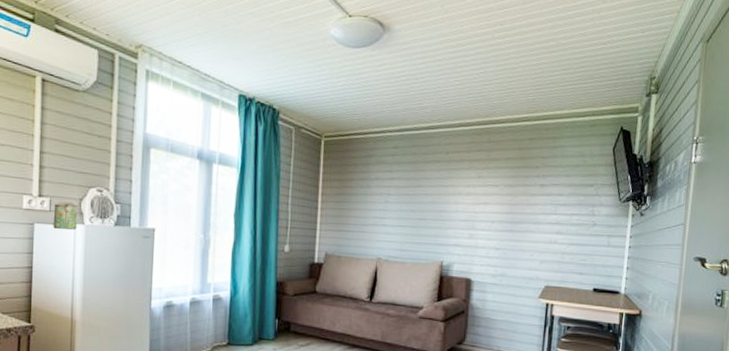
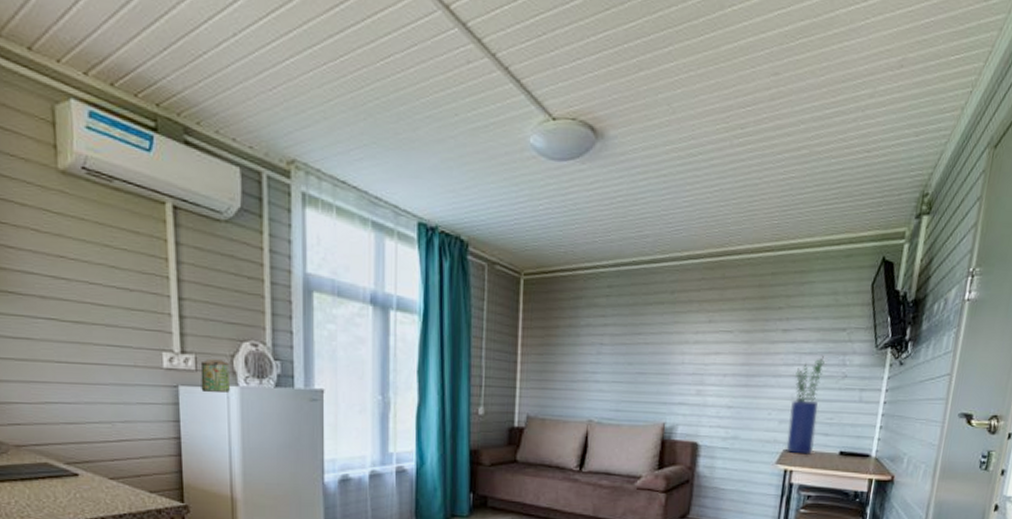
vase: none [547,206,577,291] -> present [786,355,825,455]

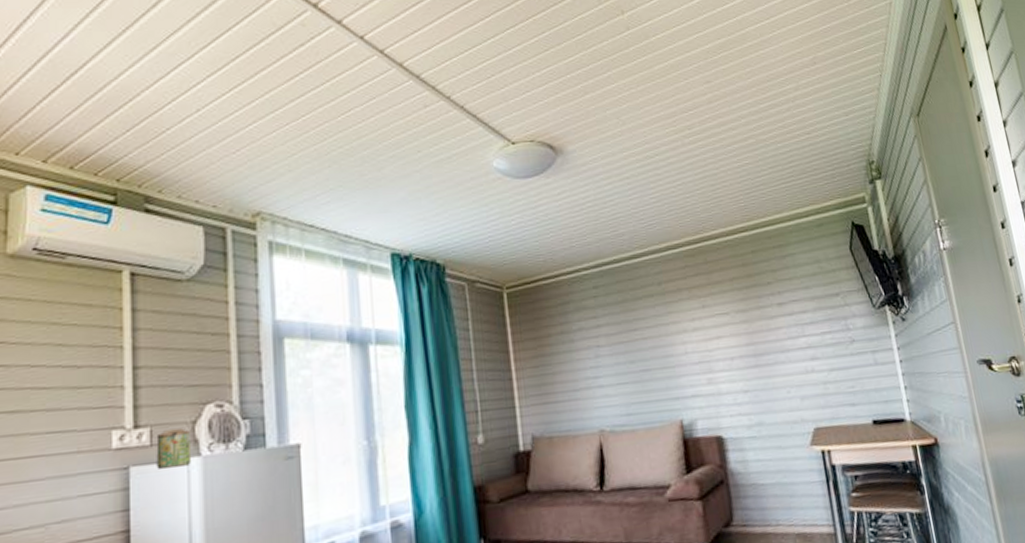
vase: present [786,355,825,455] -> none [803,322,845,432]

